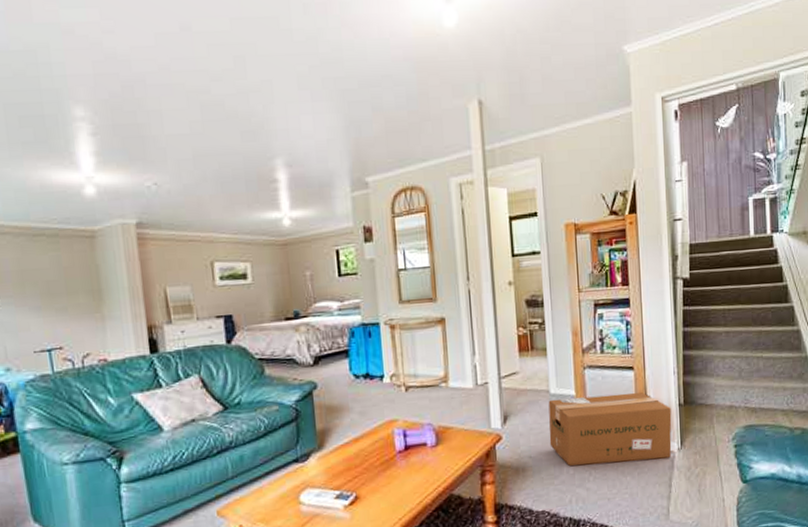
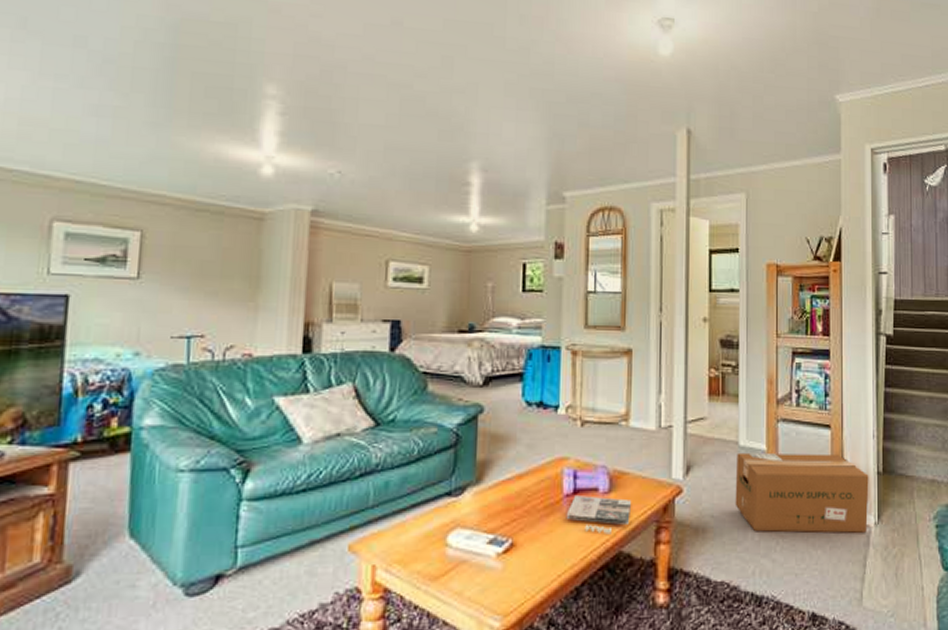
magazine: none [400,450,457,482] -> present [566,495,631,535]

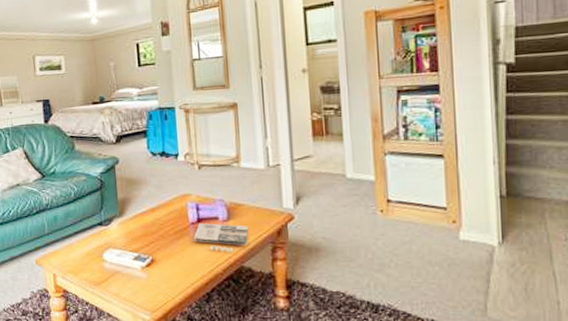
box: present [735,452,869,533] -> none [344,181,491,252]

